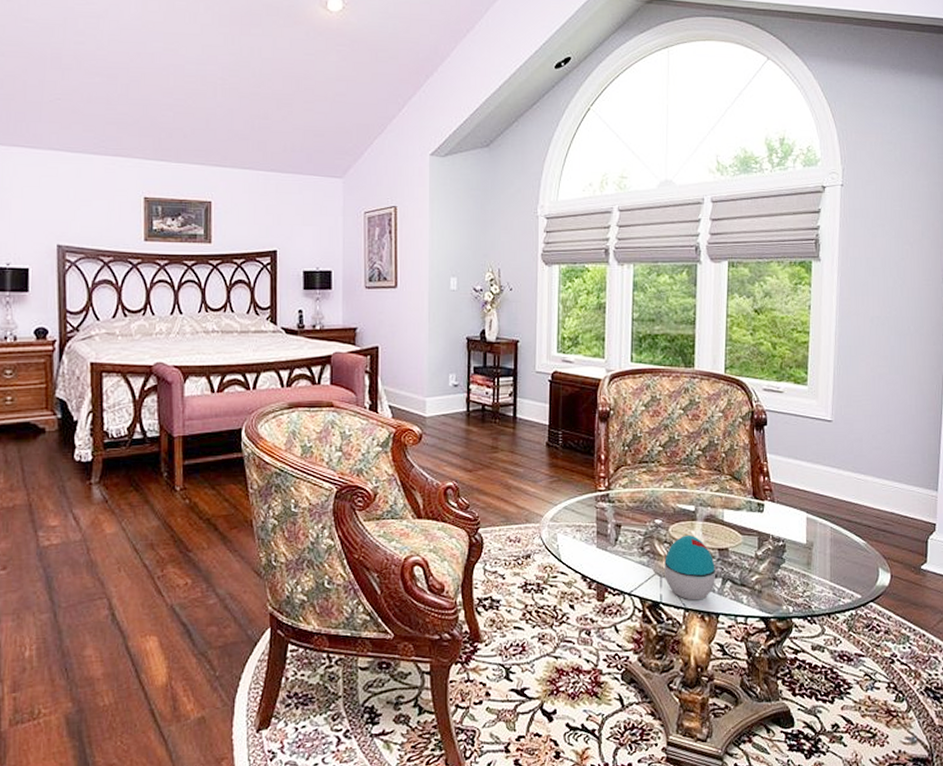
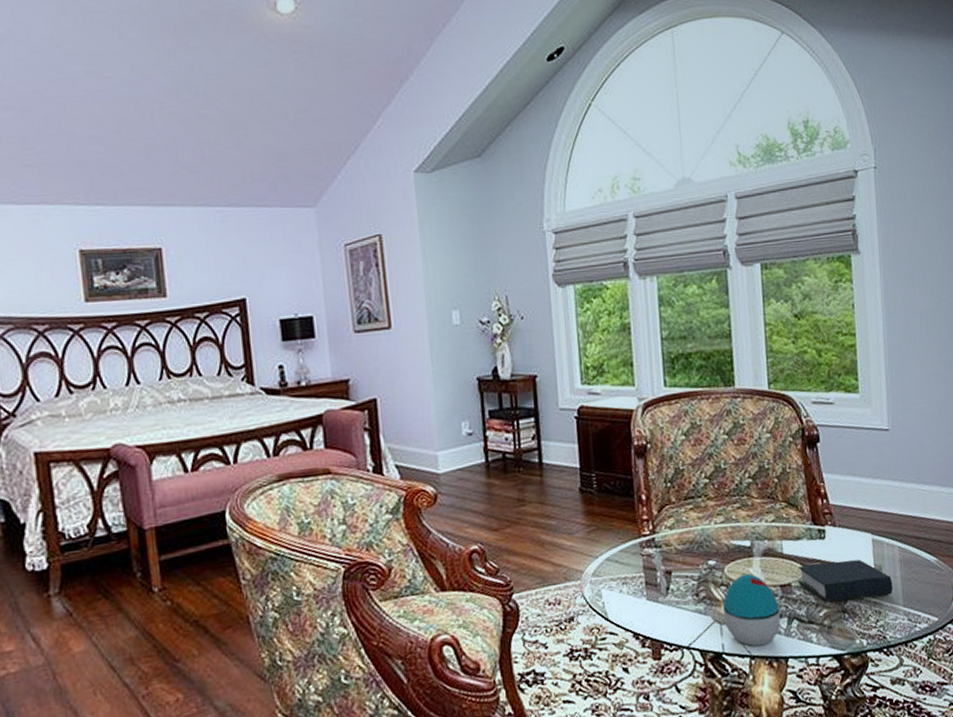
book: none [734,533,822,570] -> present [797,559,893,602]

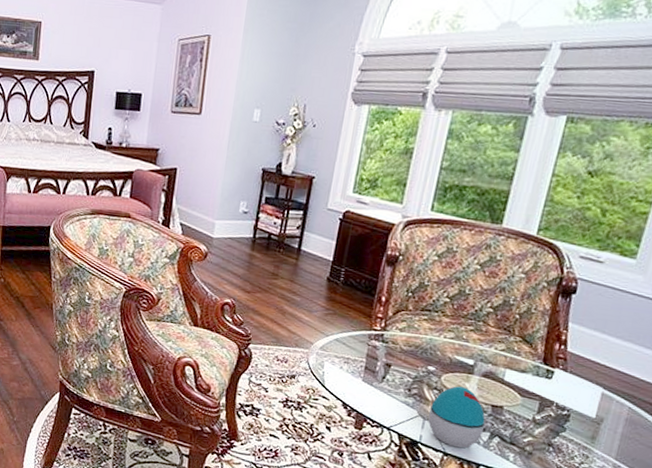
book: present [797,559,893,602] -> none [510,395,611,446]

